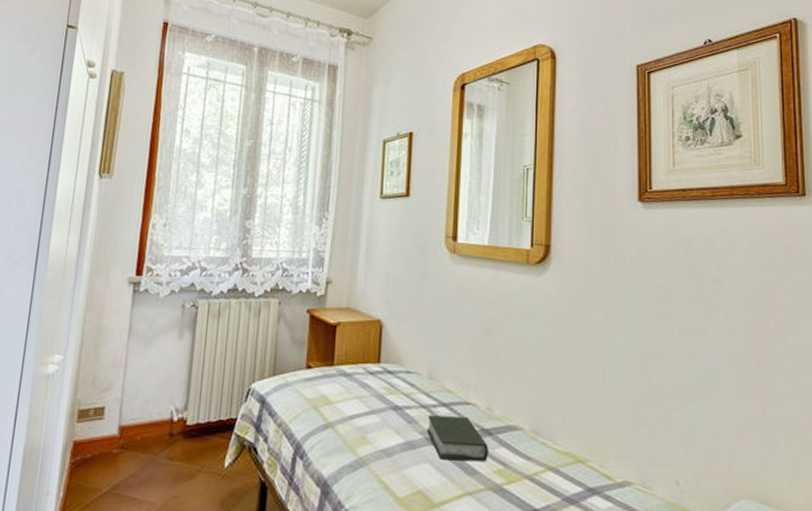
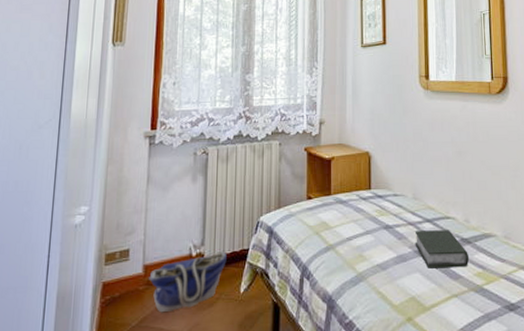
tote bag: none [124,419,212,481] -> present [149,251,227,313]

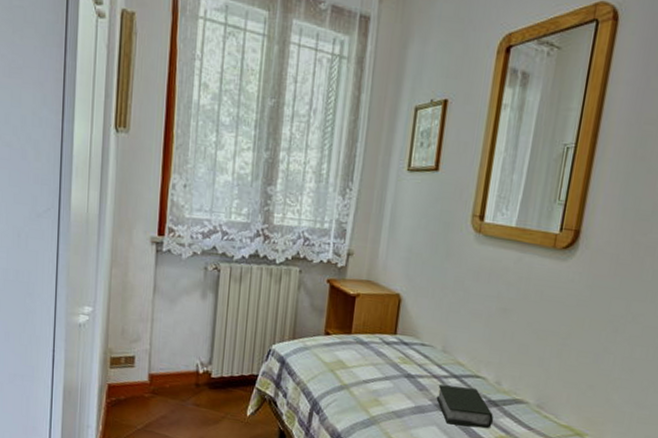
tote bag: present [149,251,227,313] -> none [154,373,235,422]

